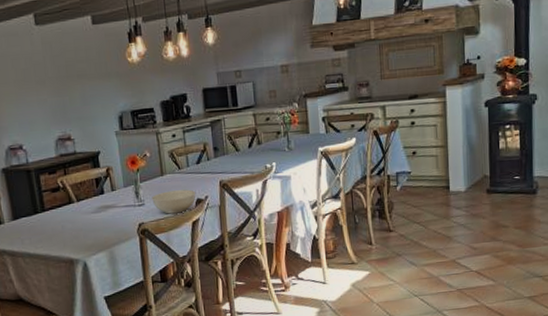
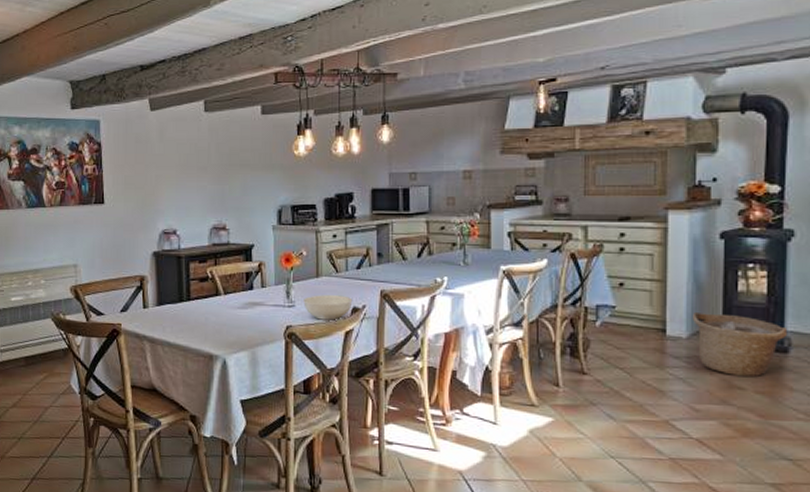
basket: none [467,168,536,218] -> present [692,313,788,377]

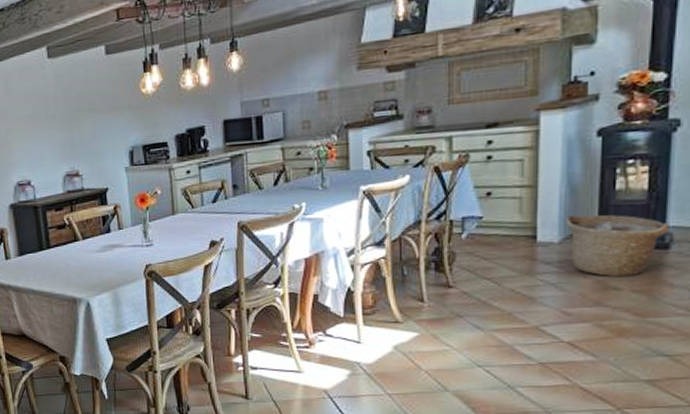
bowl: present [303,295,353,320] -> none [161,230,210,256]

